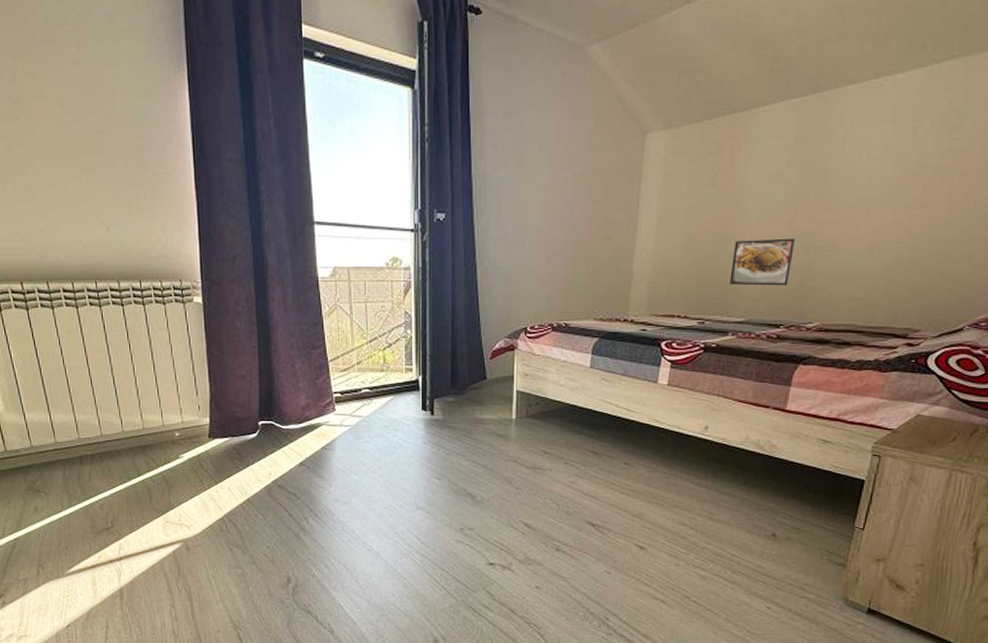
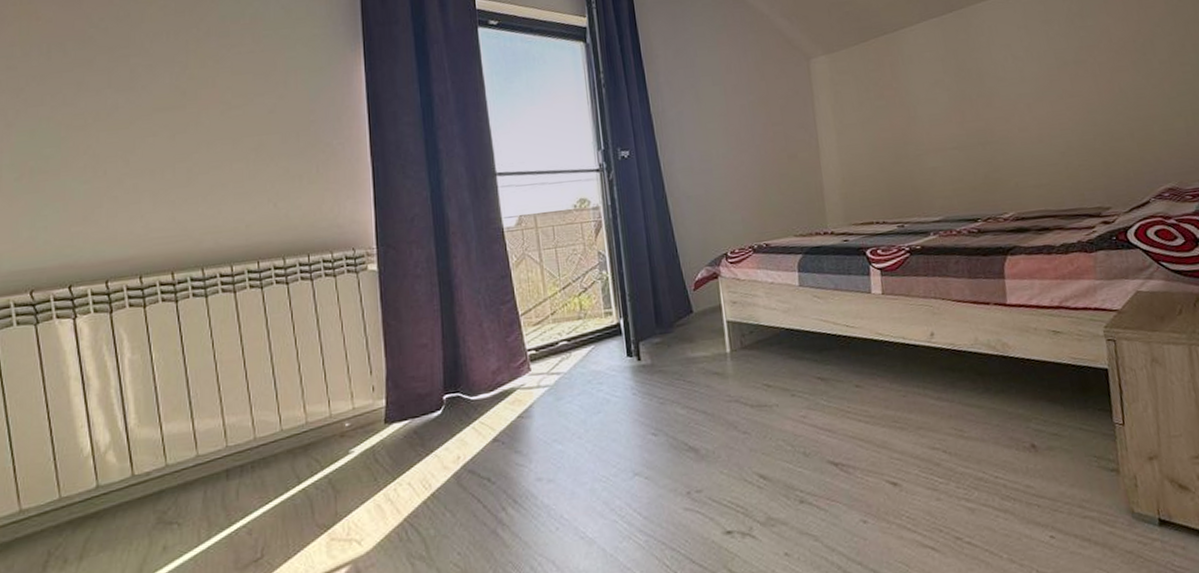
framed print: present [729,238,796,286] -> none [914,136,975,186]

